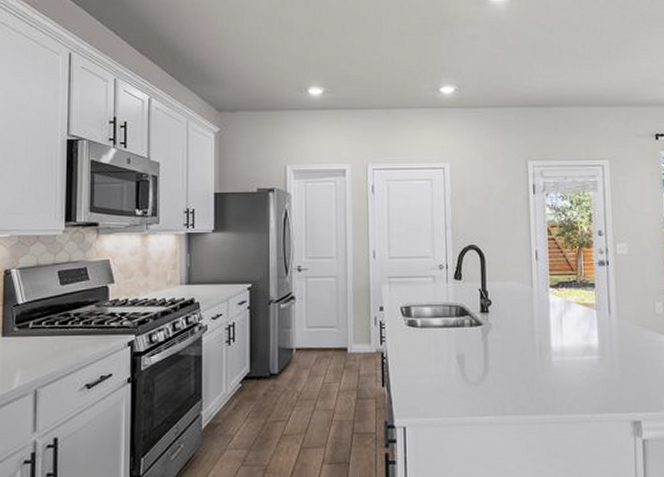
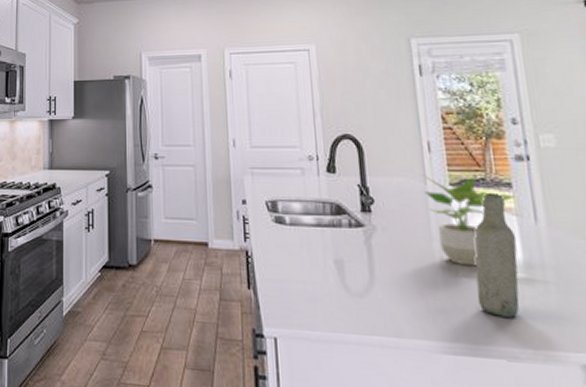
potted plant: none [530,279,597,353] -> present [423,174,517,267]
bottle: none [564,292,595,391] -> present [474,192,520,317]

